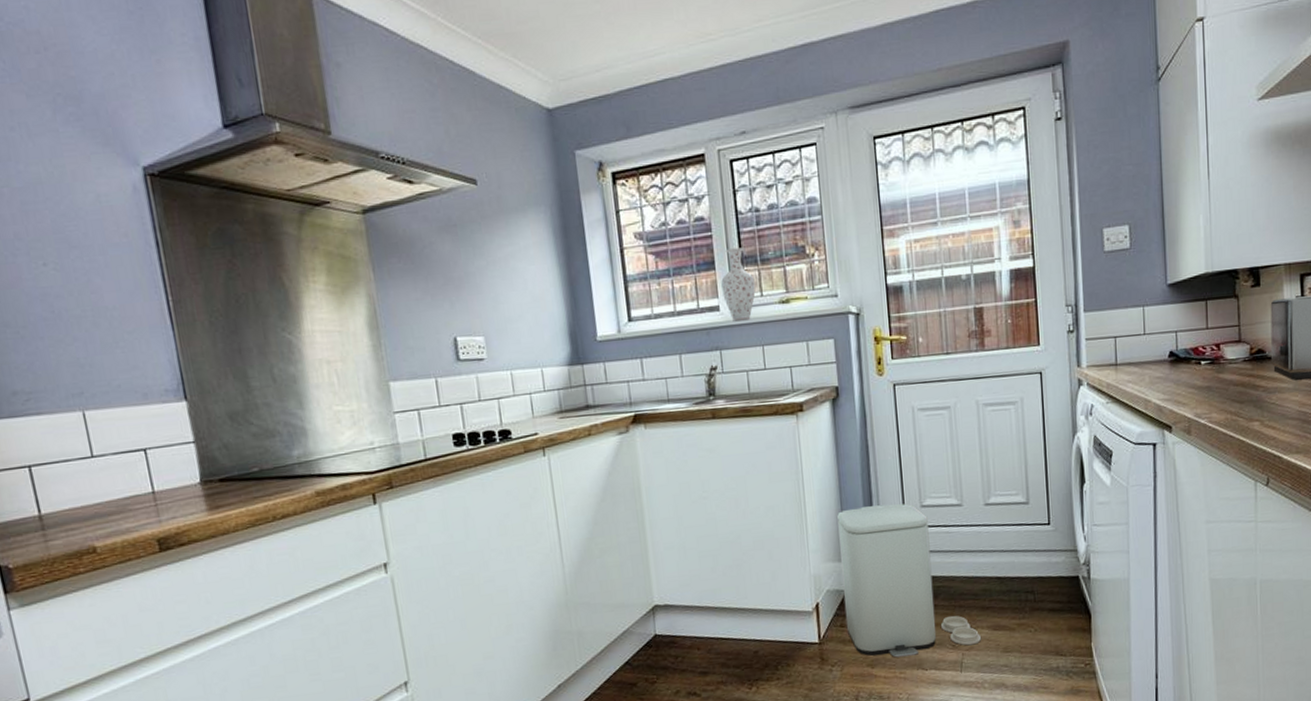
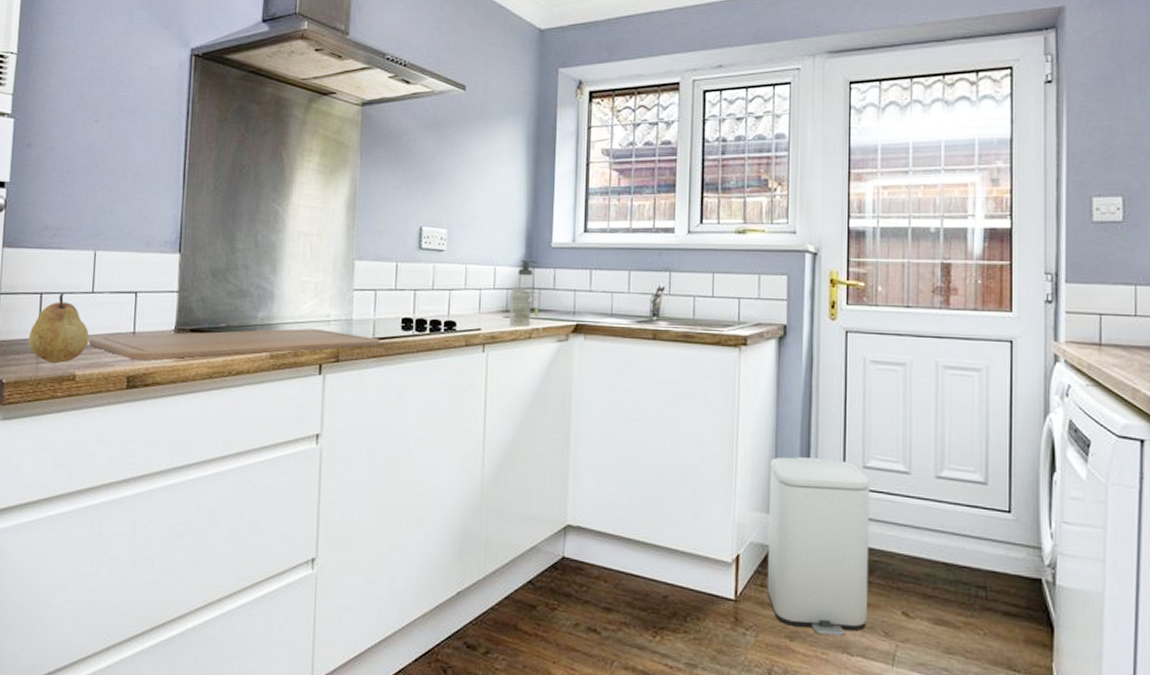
fruit: none [26,462,102,540] -> present [28,293,89,364]
chopping board: none [101,457,434,521] -> present [89,328,380,360]
soap dispenser: none [562,357,595,428] -> present [509,259,539,328]
vase: present [721,247,756,322] -> none [679,174,713,246]
pet bowl: present [940,616,982,646] -> none [873,598,920,637]

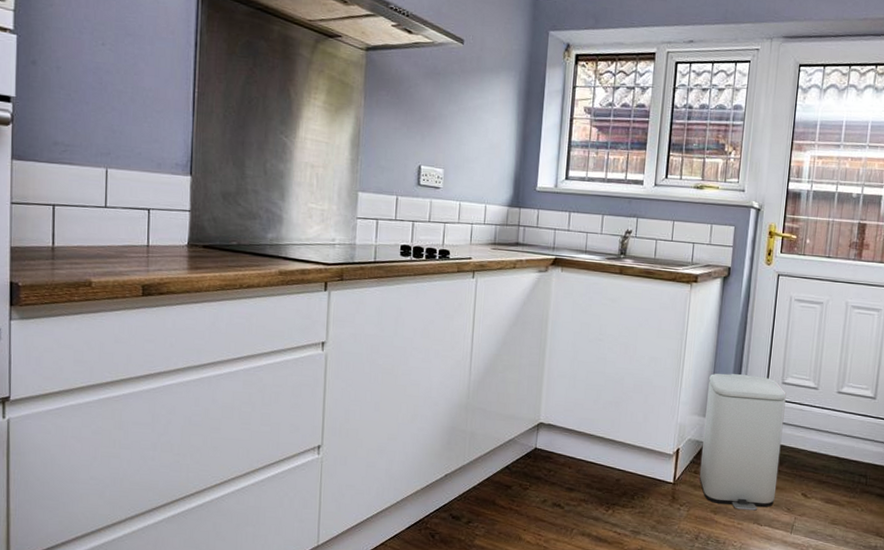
fruit: present [28,293,89,364] -> none [42,205,104,271]
chopping board: present [89,328,380,360] -> none [103,247,381,272]
soap dispenser: present [509,259,539,328] -> none [496,199,524,259]

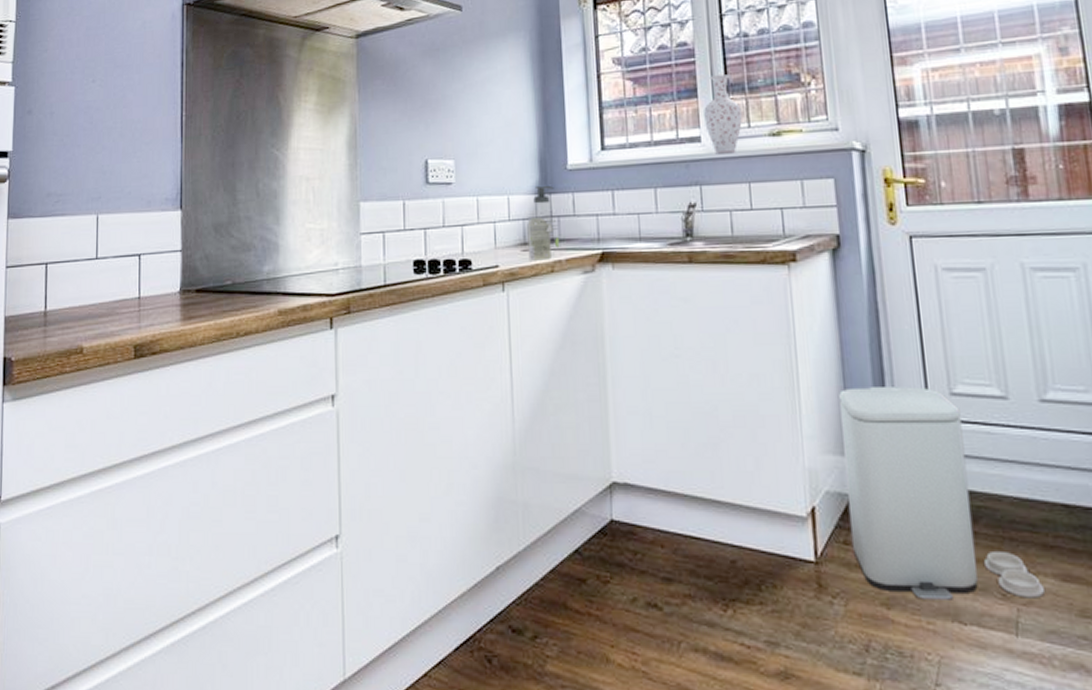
soap dispenser: none [496,199,524,259] -> present [527,185,560,262]
vase: none [648,135,677,197] -> present [704,74,742,154]
pet bowl: none [780,483,814,512] -> present [983,552,1046,599]

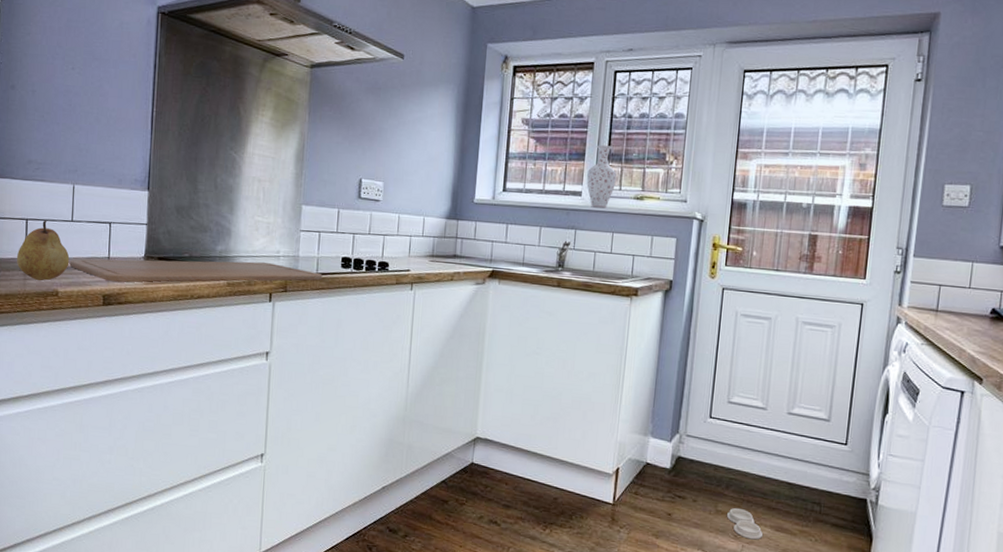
fruit: none [35,261,95,337] -> present [16,220,70,281]
chopping board: none [95,279,392,327] -> present [69,259,323,283]
soap dispenser: present [527,185,560,262] -> none [434,212,462,271]
pedal bin: present [839,387,979,602] -> none [640,390,732,537]

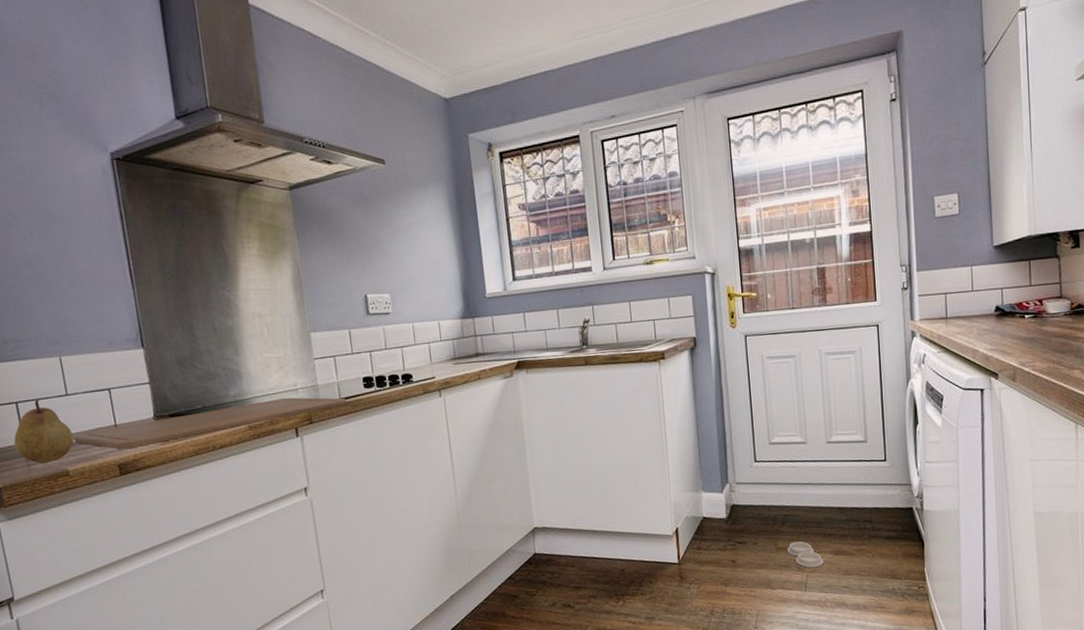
vase: present [586,145,617,209] -> none [593,216,623,281]

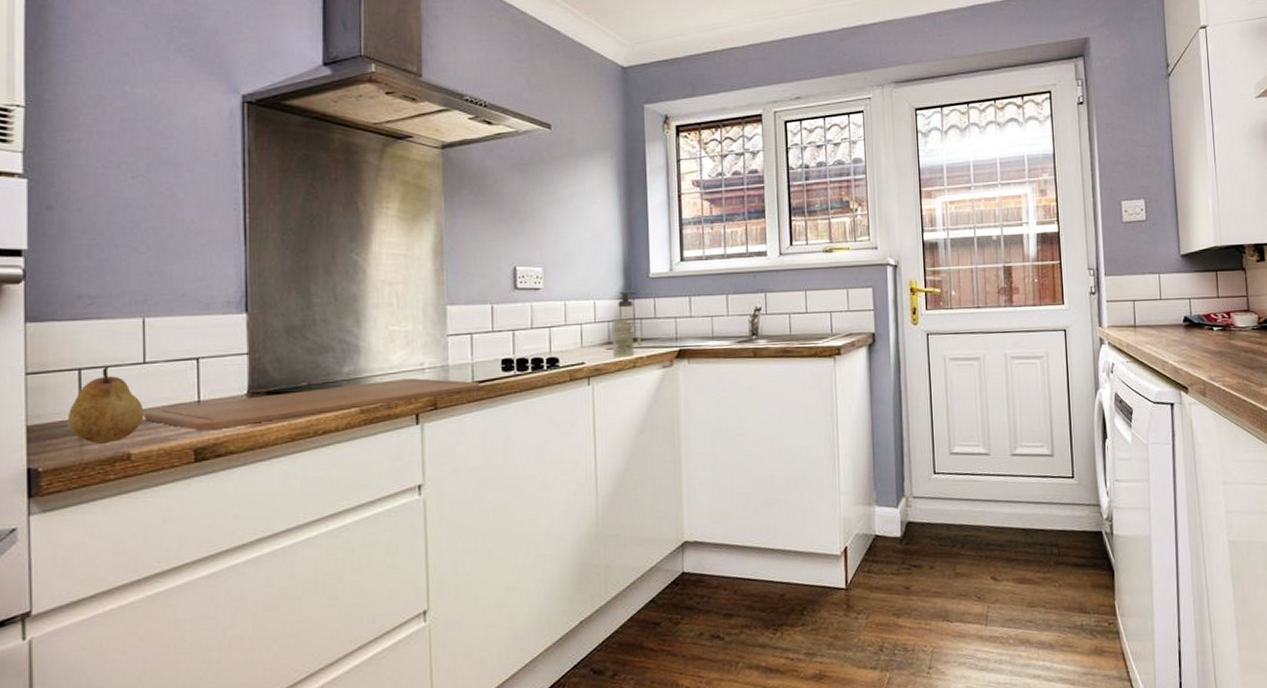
soap dispenser: none [456,311,484,373] -> present [612,291,642,359]
pet bowl: present [786,541,824,568] -> none [966,566,1007,598]

